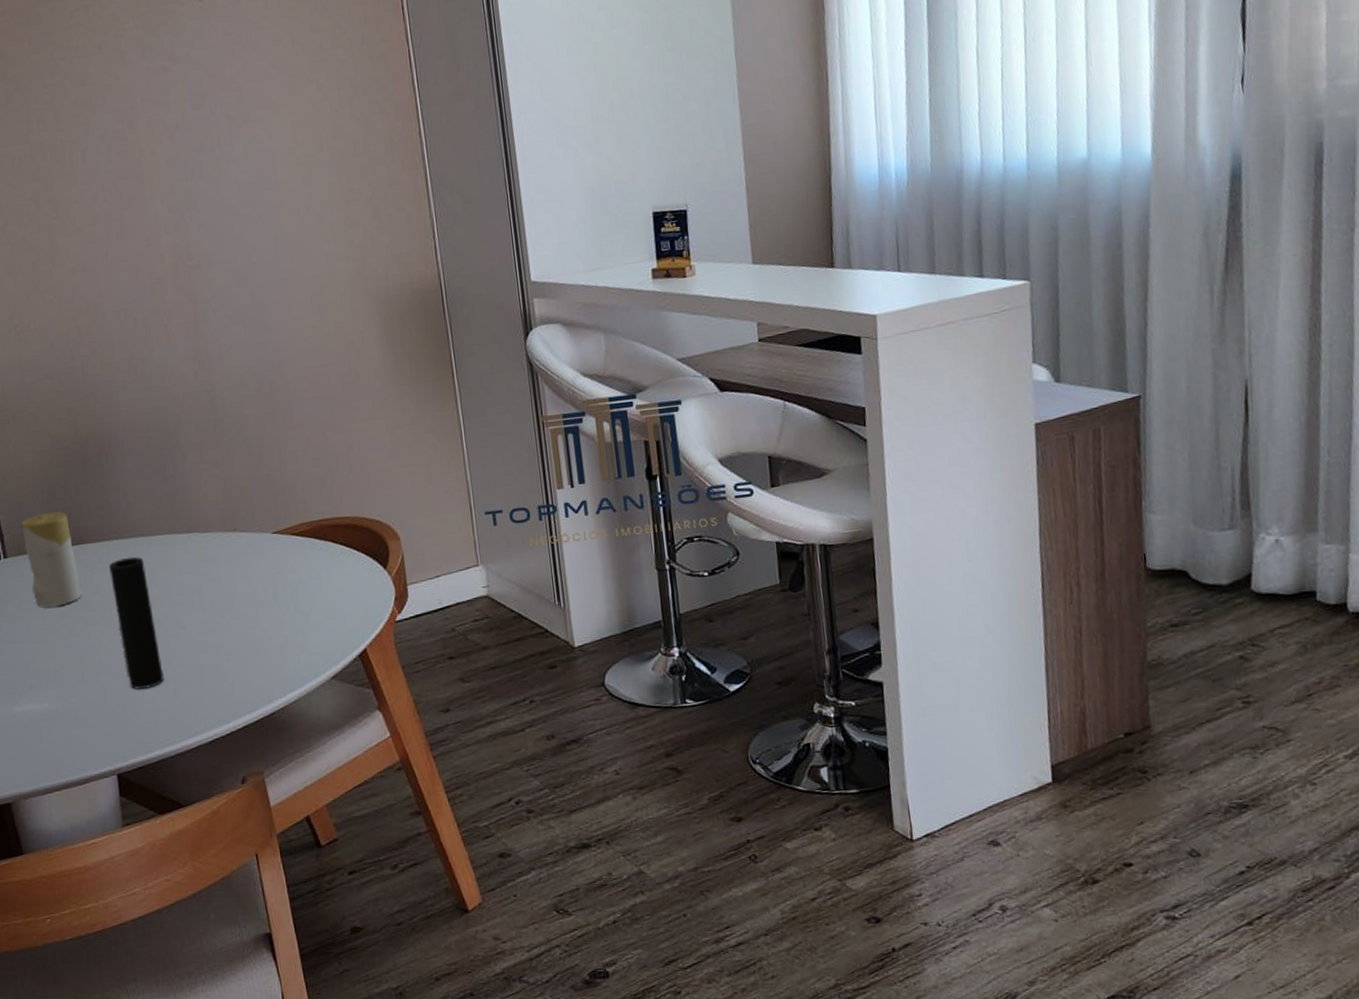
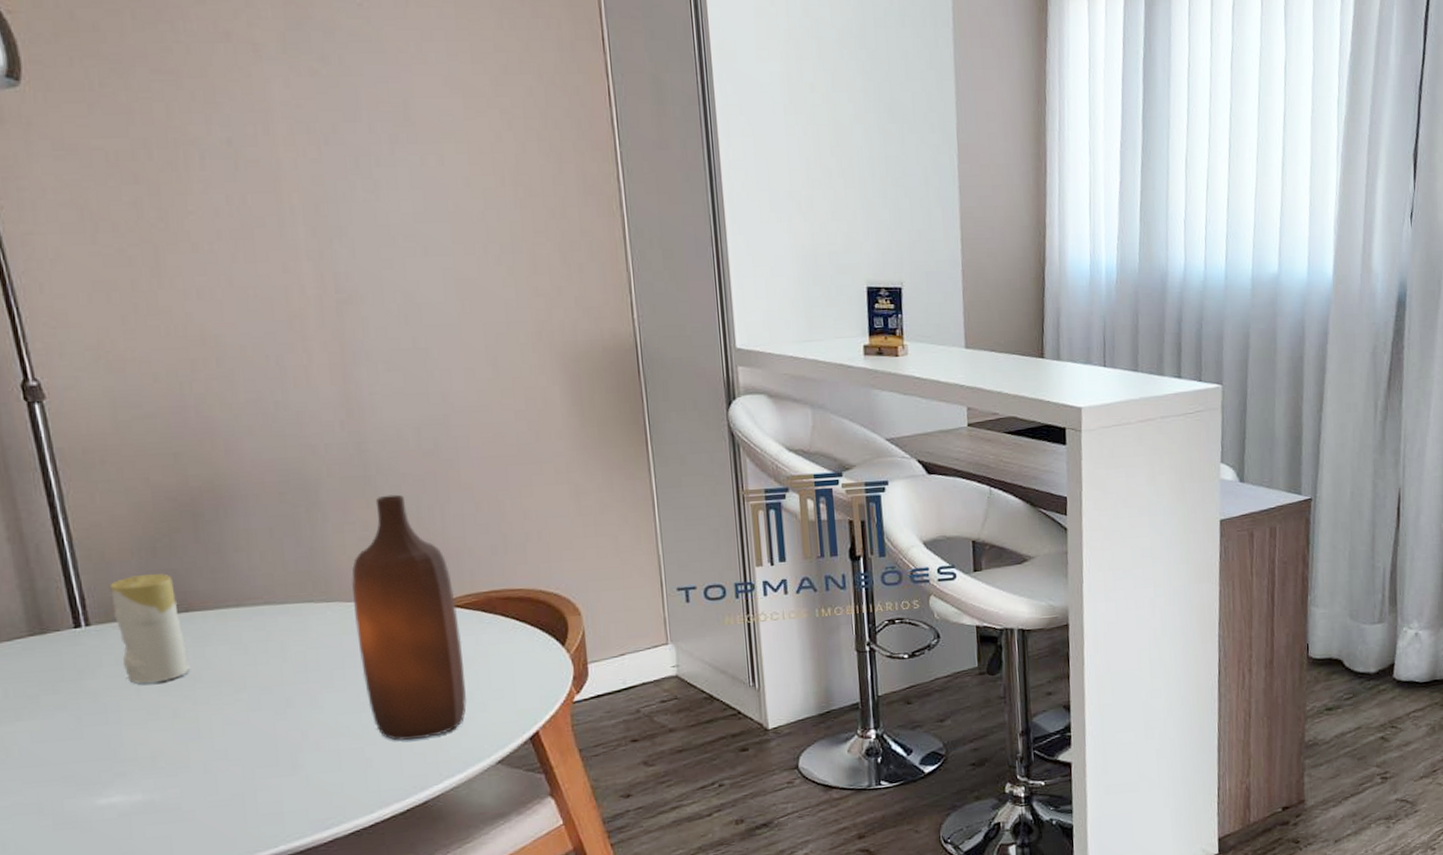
cup: present [109,557,164,689] -> none [226,627,293,777]
bottle: none [206,434,304,657] -> present [351,494,467,741]

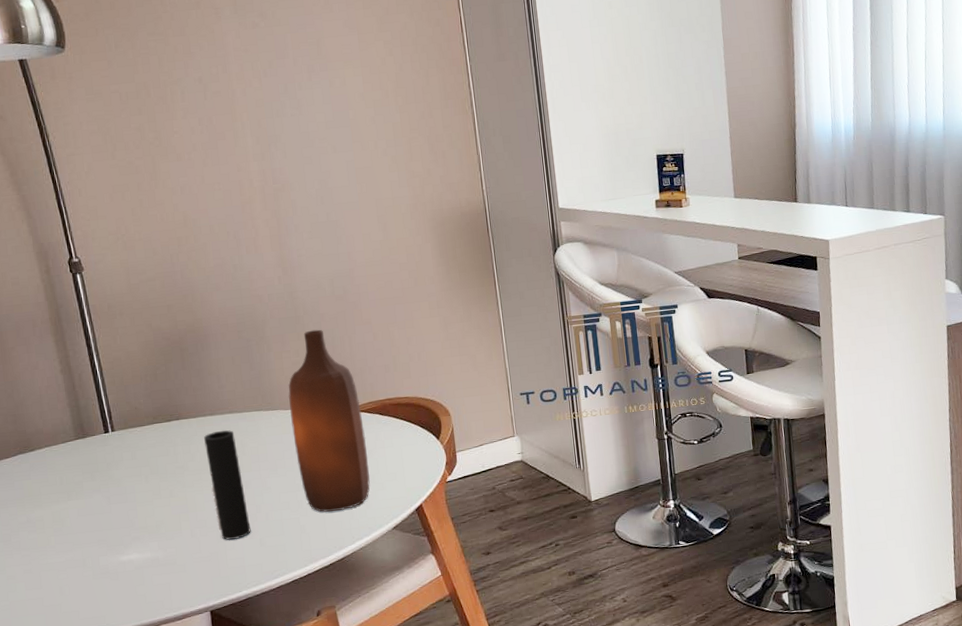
candle: present [109,573,189,684] -> none [127,392,180,473]
cup: none [226,627,293,777] -> present [204,430,251,540]

